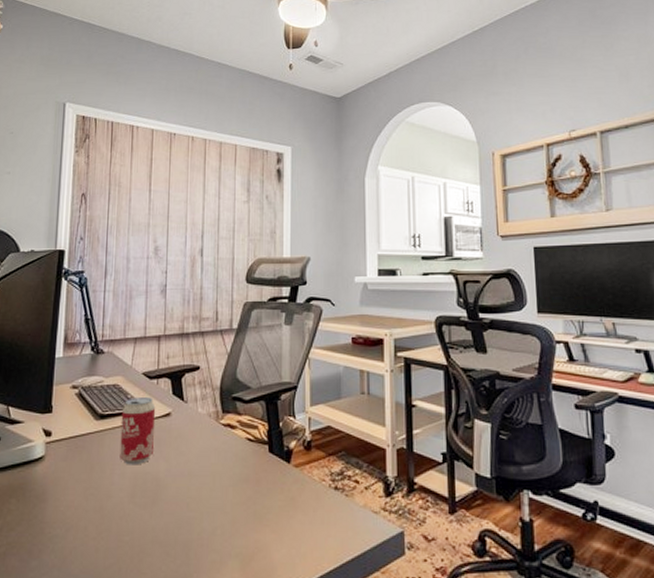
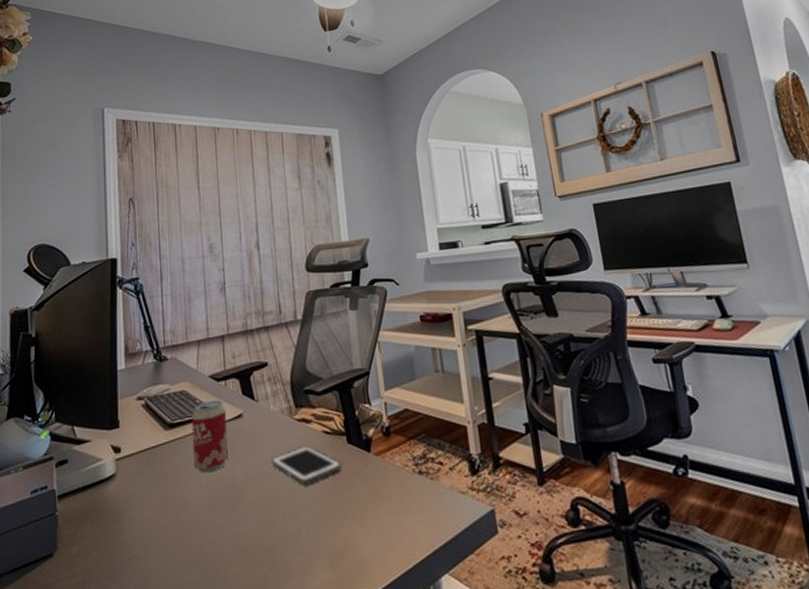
cell phone: none [193,451,261,487] -> present [271,446,342,485]

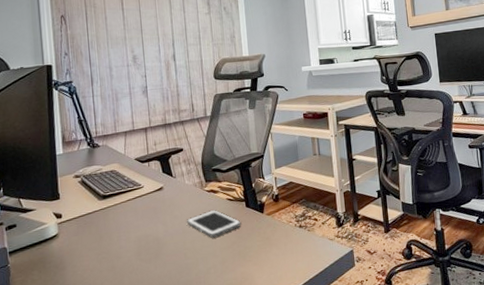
beverage can: present [191,400,229,473] -> none [121,177,153,232]

